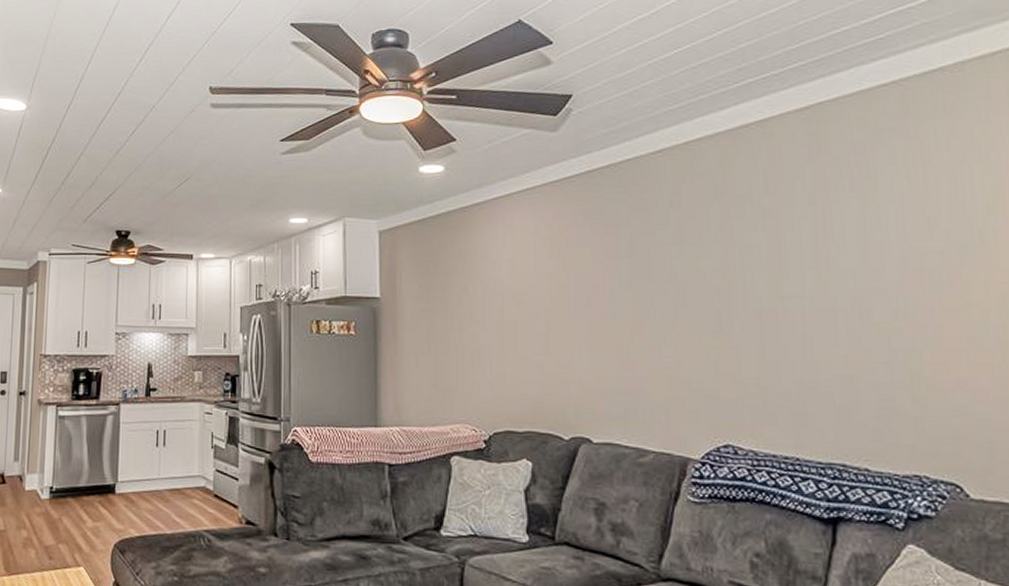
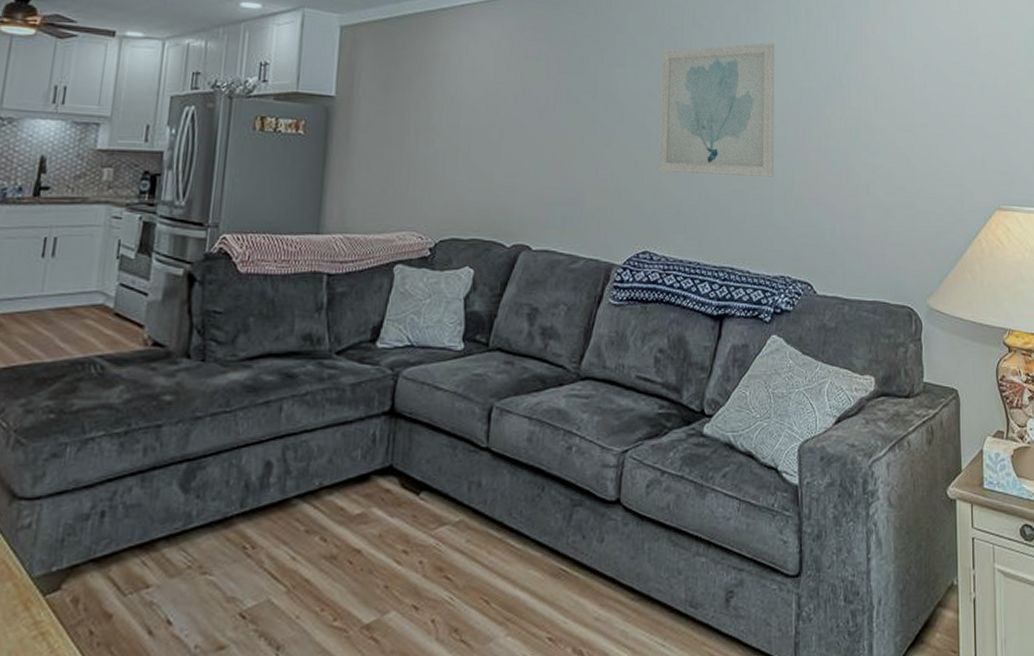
wall art: none [727,199,892,358] -> present [658,42,775,177]

